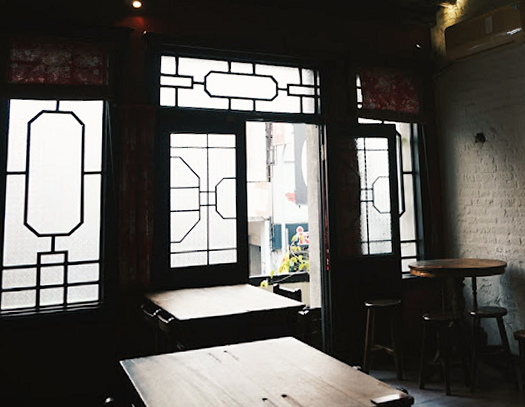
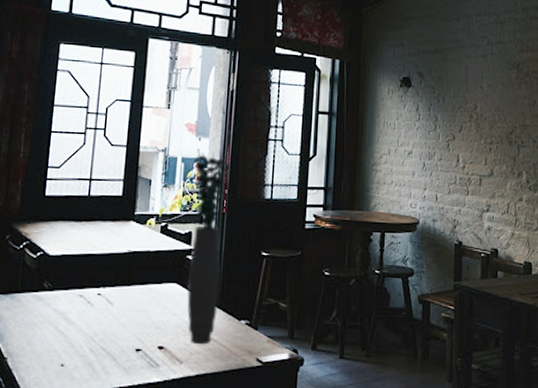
vase: none [296,215,332,390] -> present [186,148,226,343]

